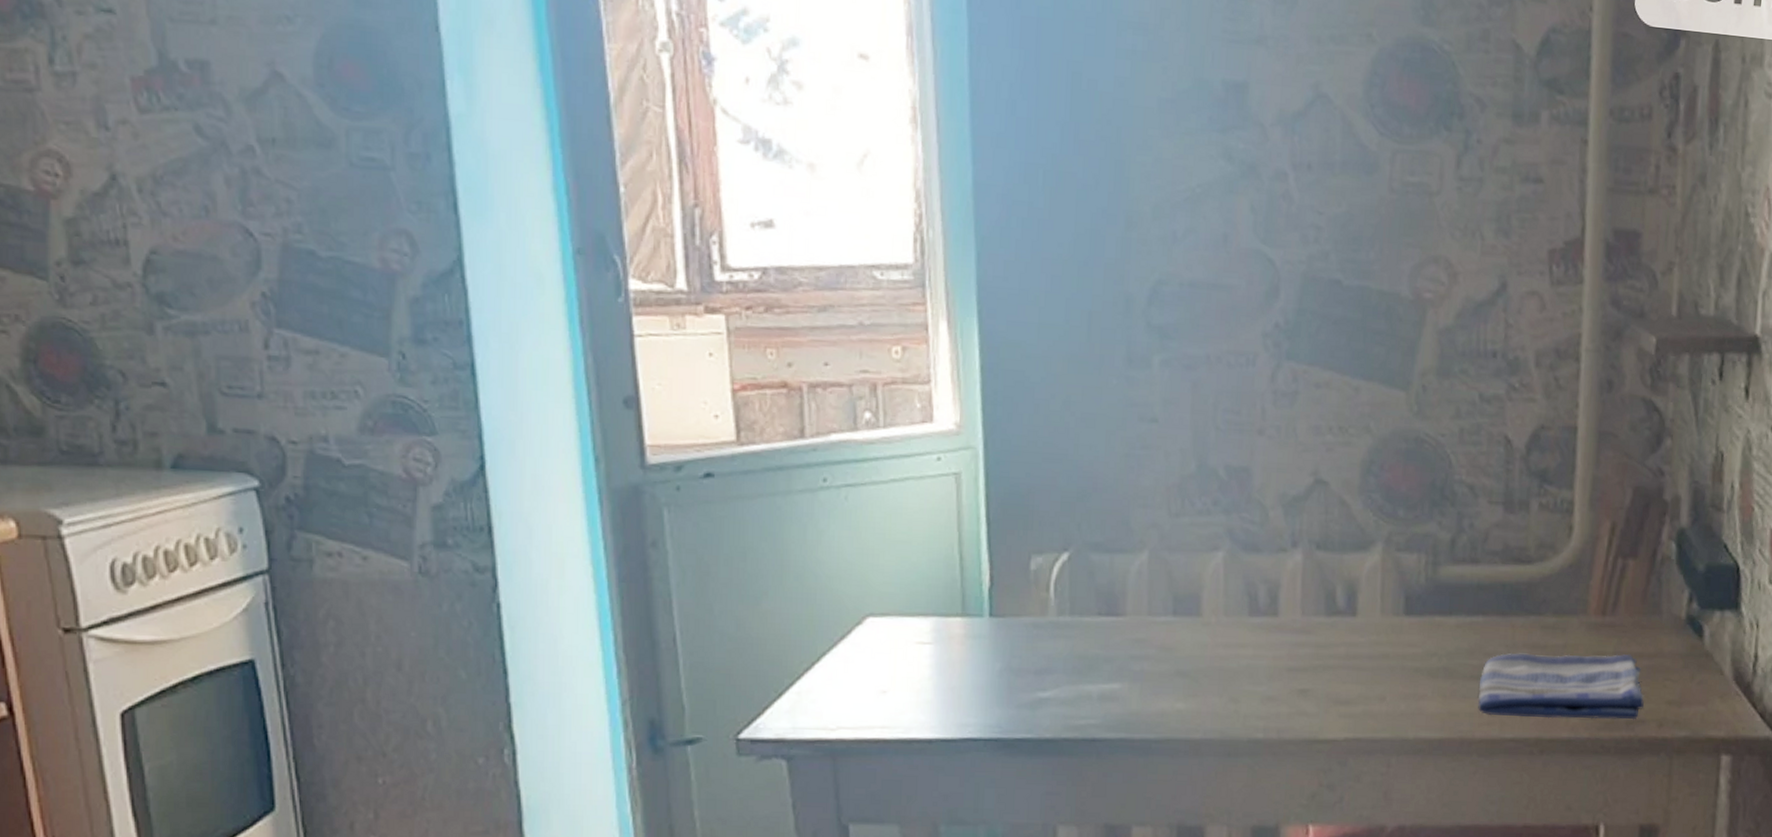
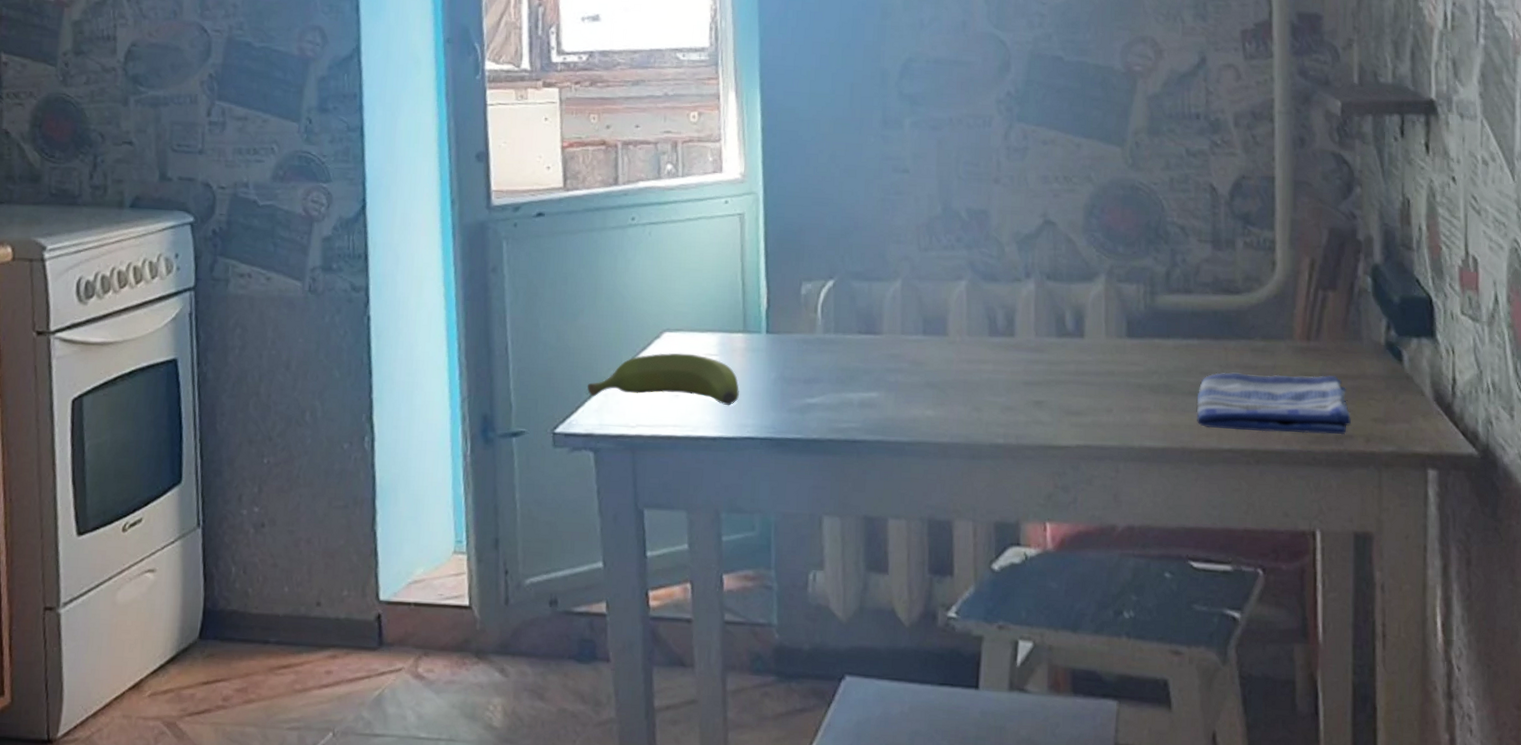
banana: none [775,641,959,703] -> present [586,353,739,406]

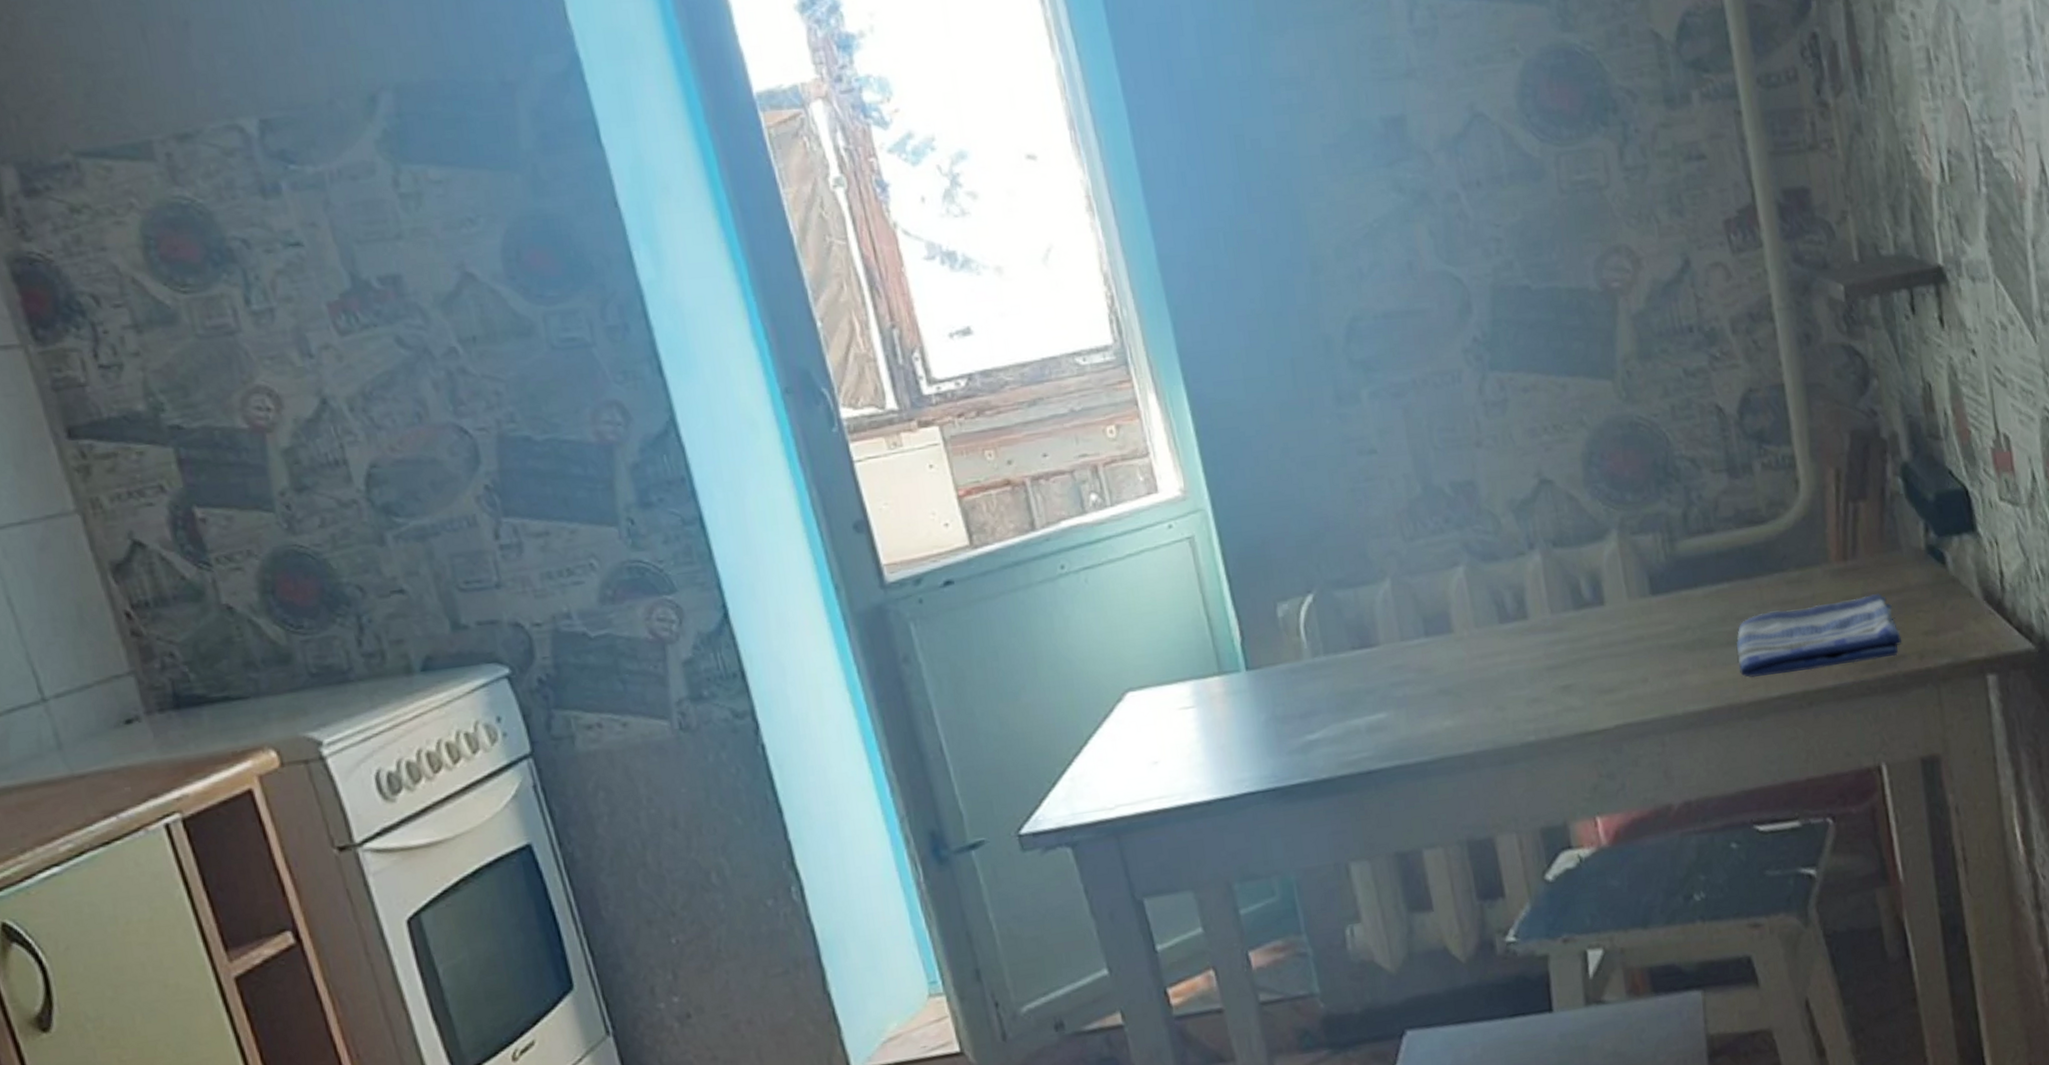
banana: present [586,353,739,406] -> none [1047,710,1229,785]

